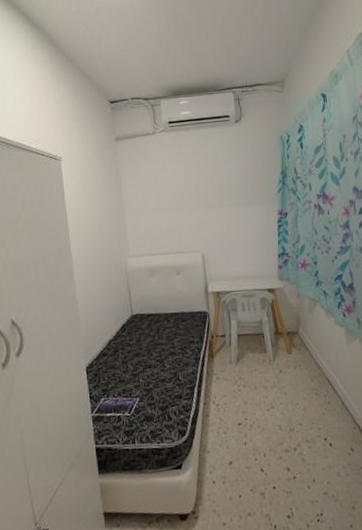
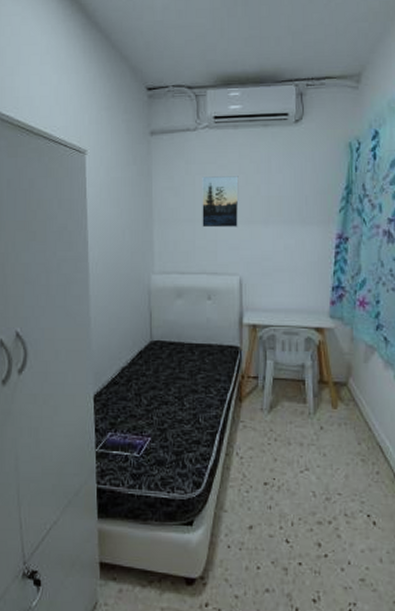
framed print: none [163,169,197,215] -> present [202,176,239,228]

